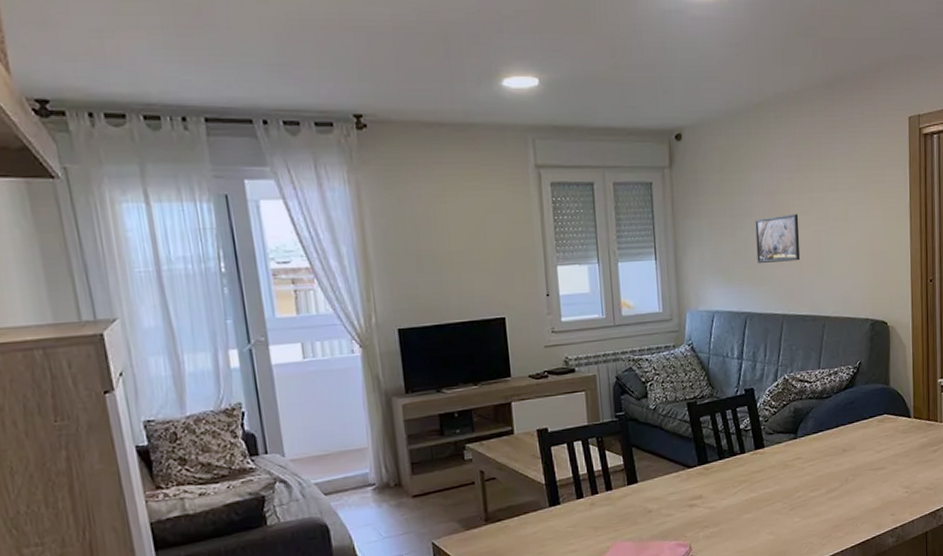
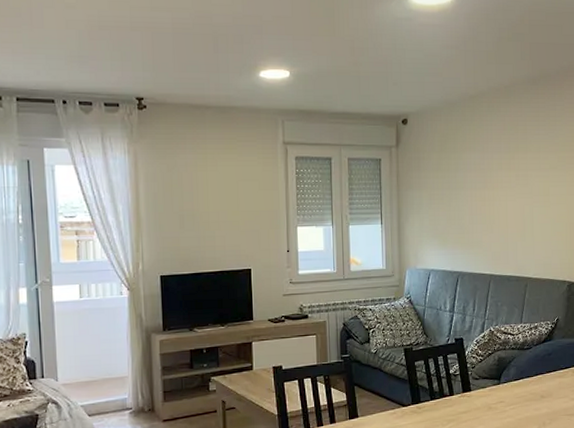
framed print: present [755,214,801,264] -> none [468,189,507,231]

